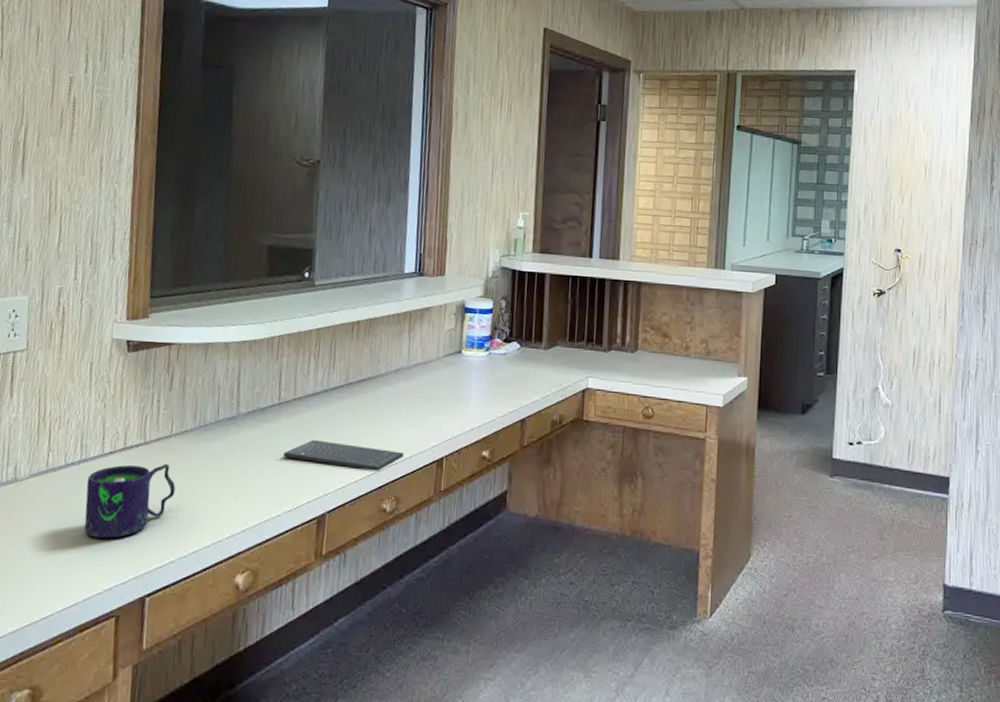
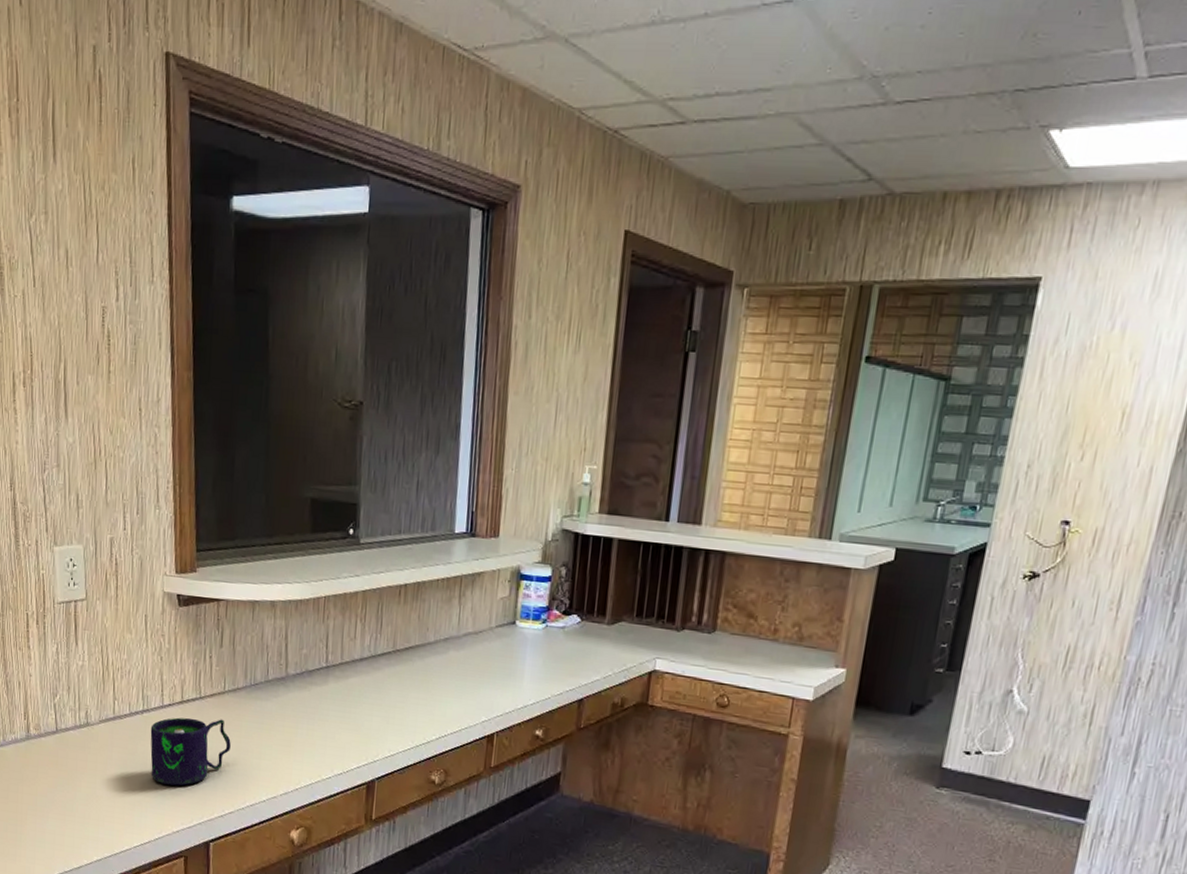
keyboard: present [282,439,405,471] -> none [331,705,454,743]

